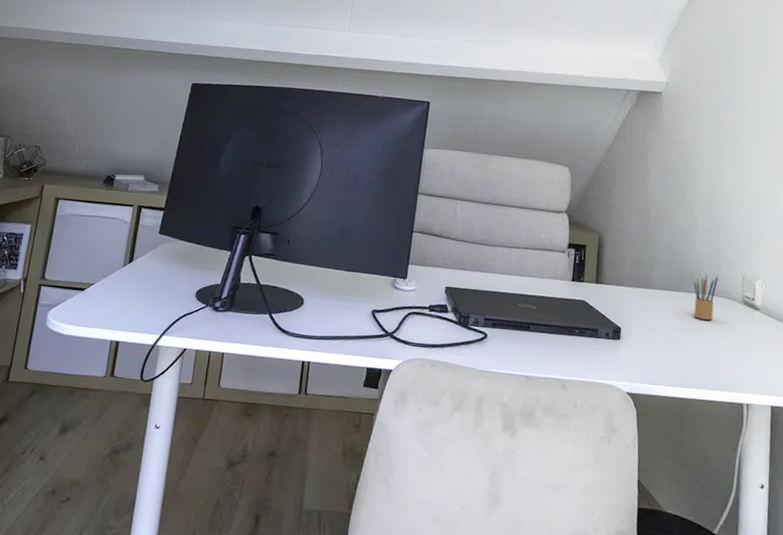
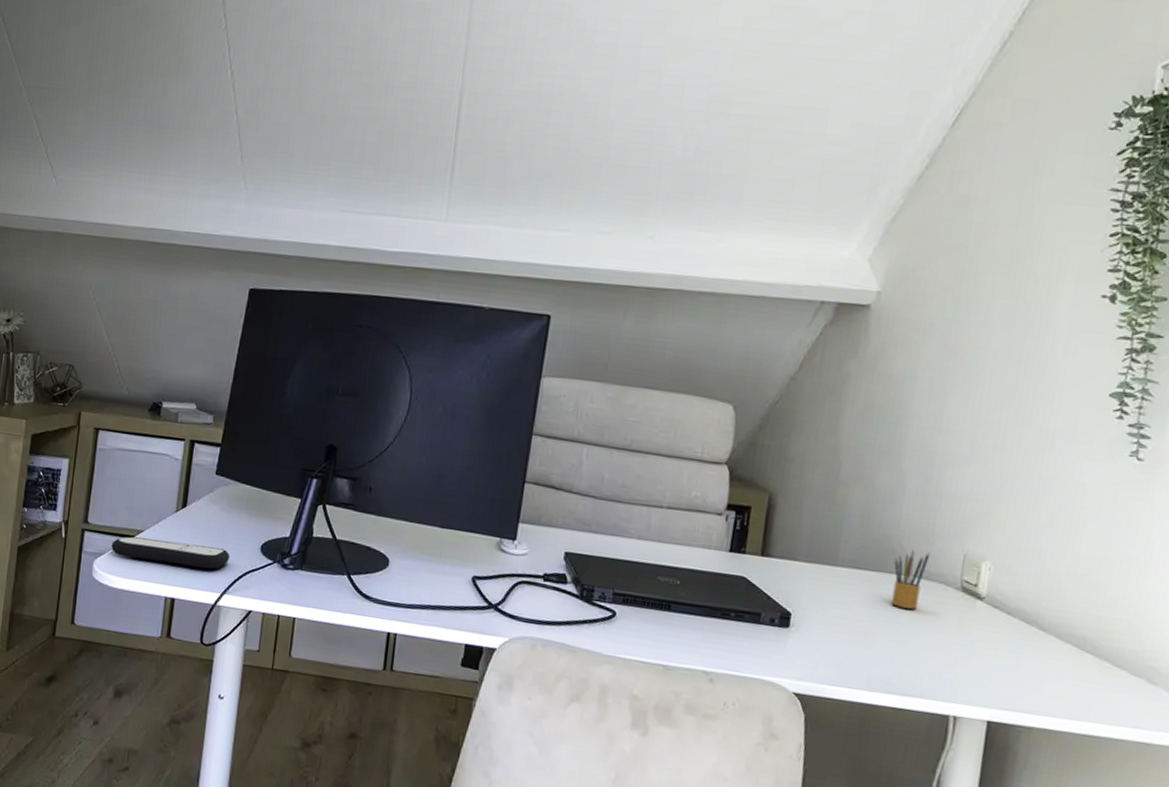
remote control: none [64,289,169,315] -> present [111,536,231,570]

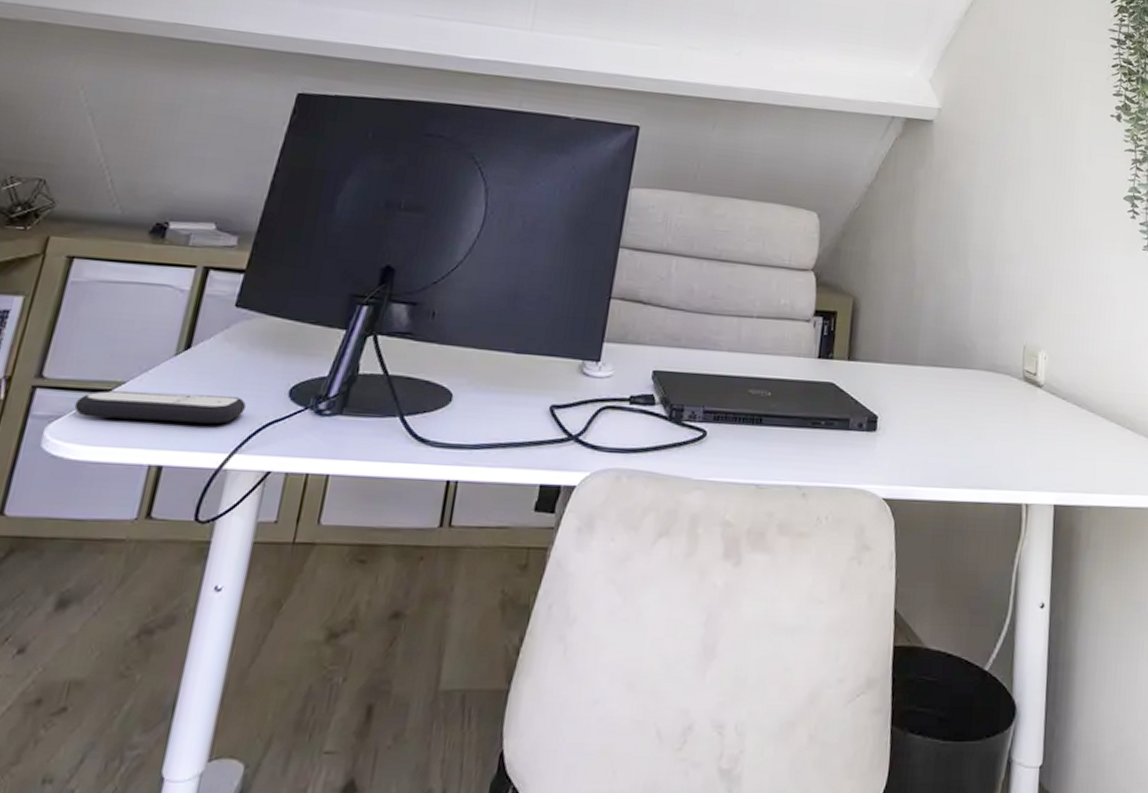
pencil box: present [891,550,930,610] -> none [966,345,996,402]

